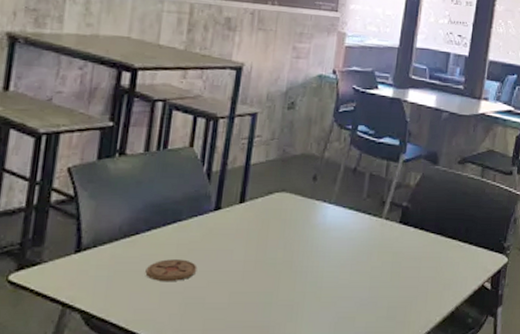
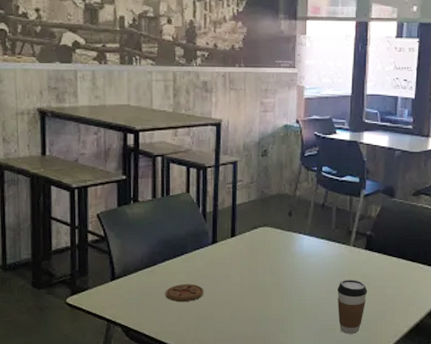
coffee cup: none [360,258,398,324] -> present [337,280,368,334]

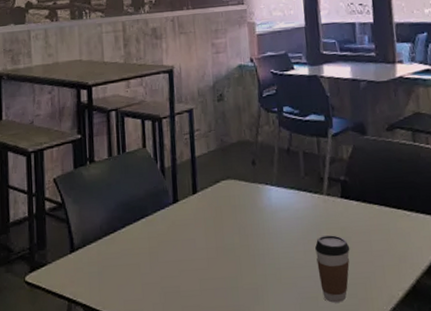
coaster: present [165,284,204,301] -> none [127,251,169,273]

